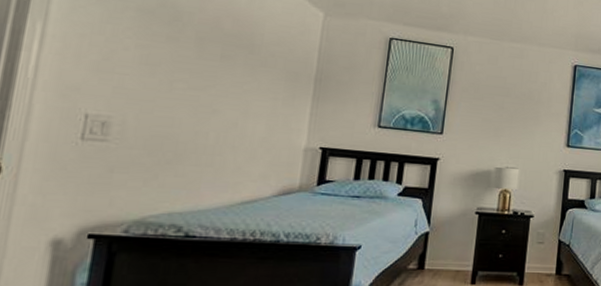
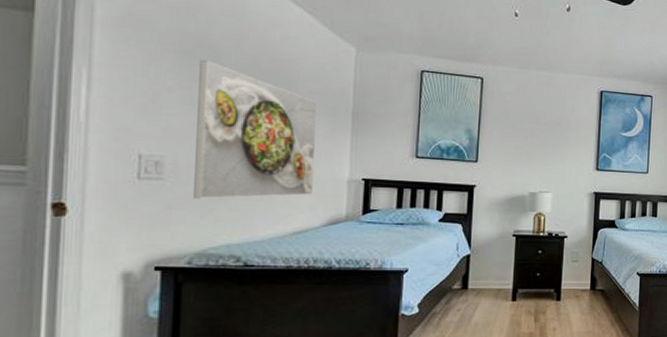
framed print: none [138,18,280,164] -> present [194,59,318,199]

